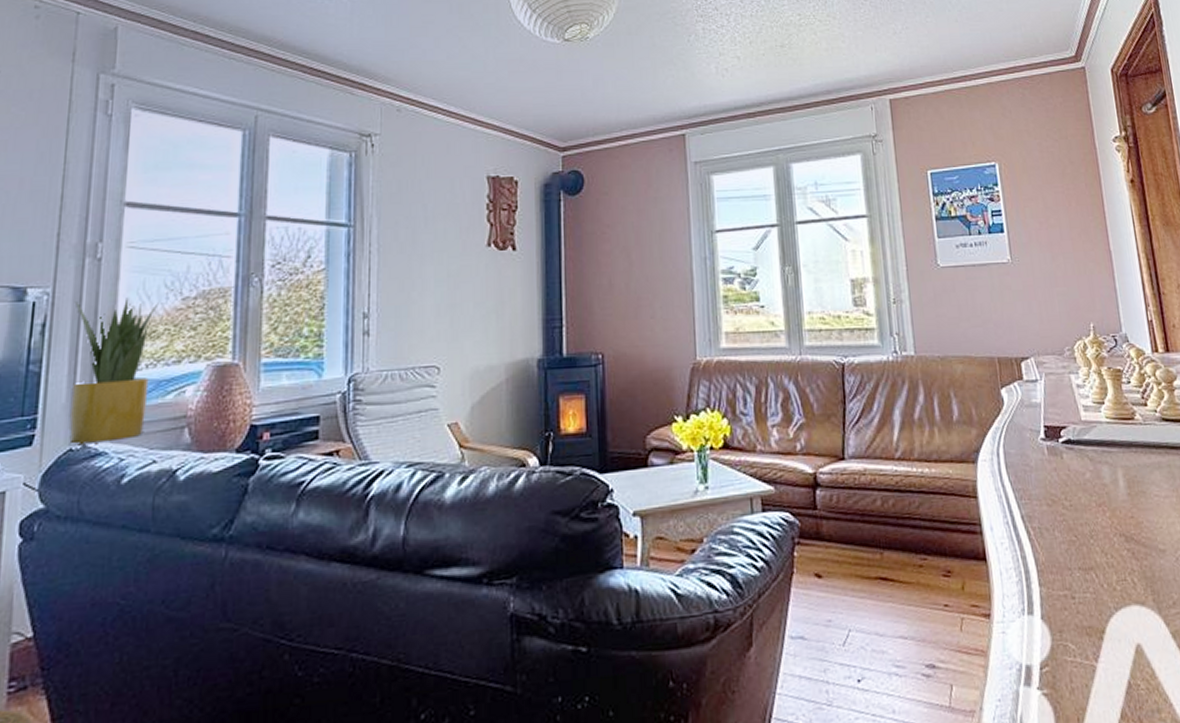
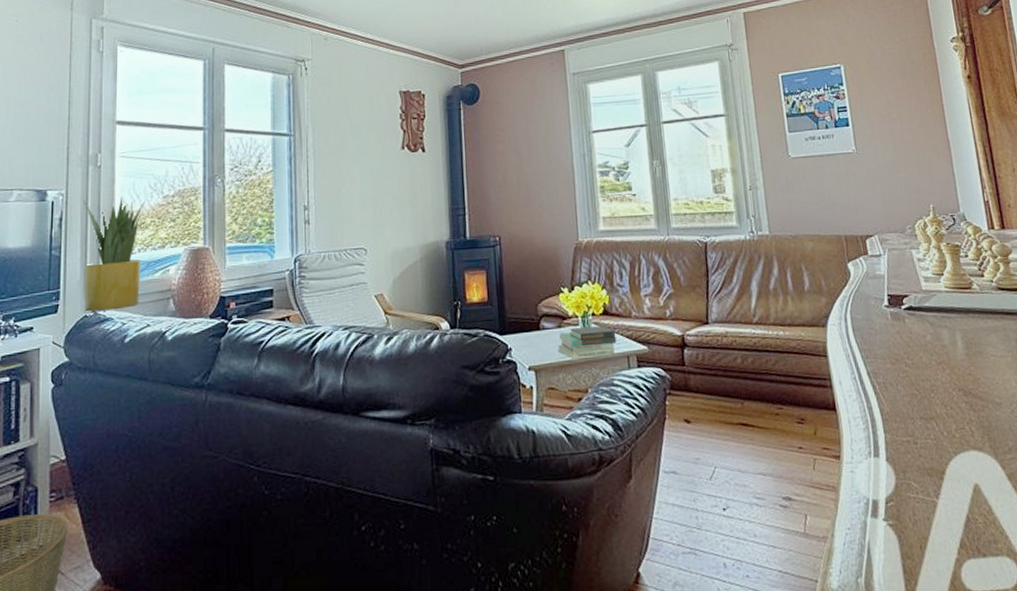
books: none [669,462,738,502] -> present [558,326,617,359]

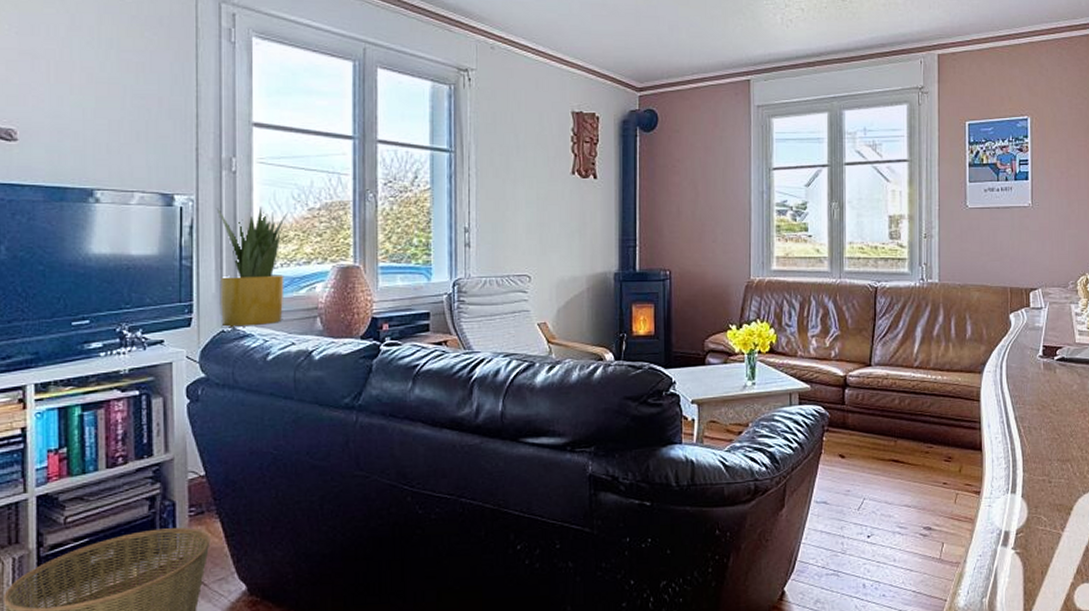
books: present [558,326,617,359] -> none [722,364,780,394]

